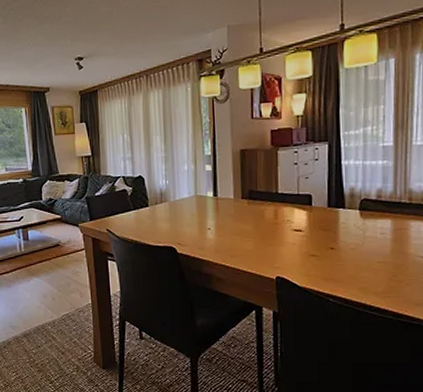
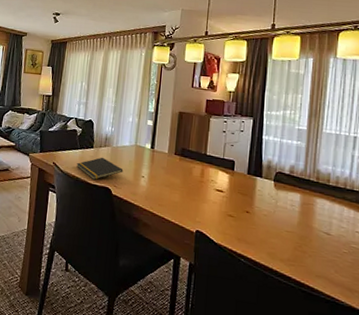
notepad: none [133,214,186,241] -> present [76,157,123,180]

